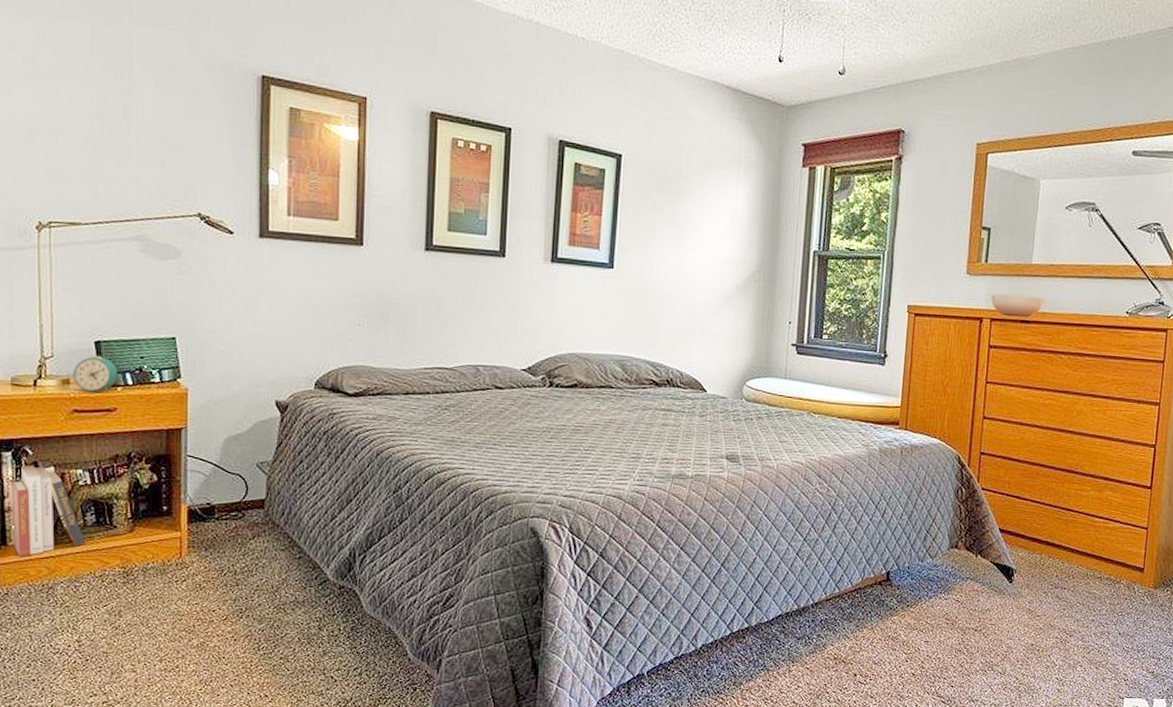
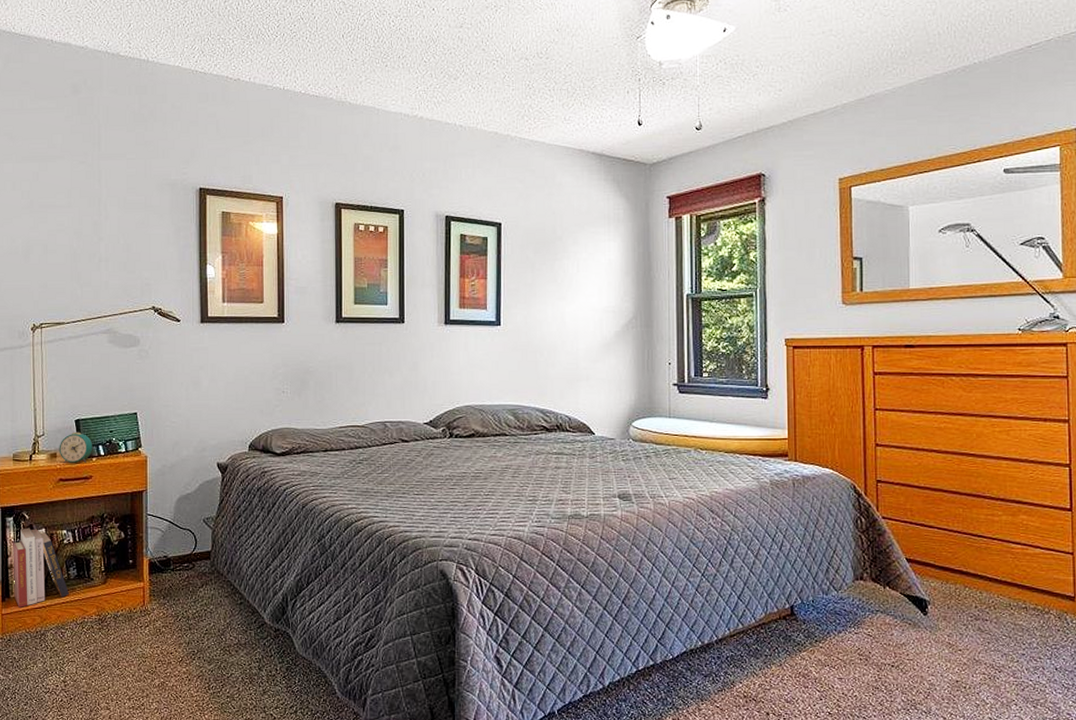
bowl: present [990,293,1046,318] -> none [870,320,929,342]

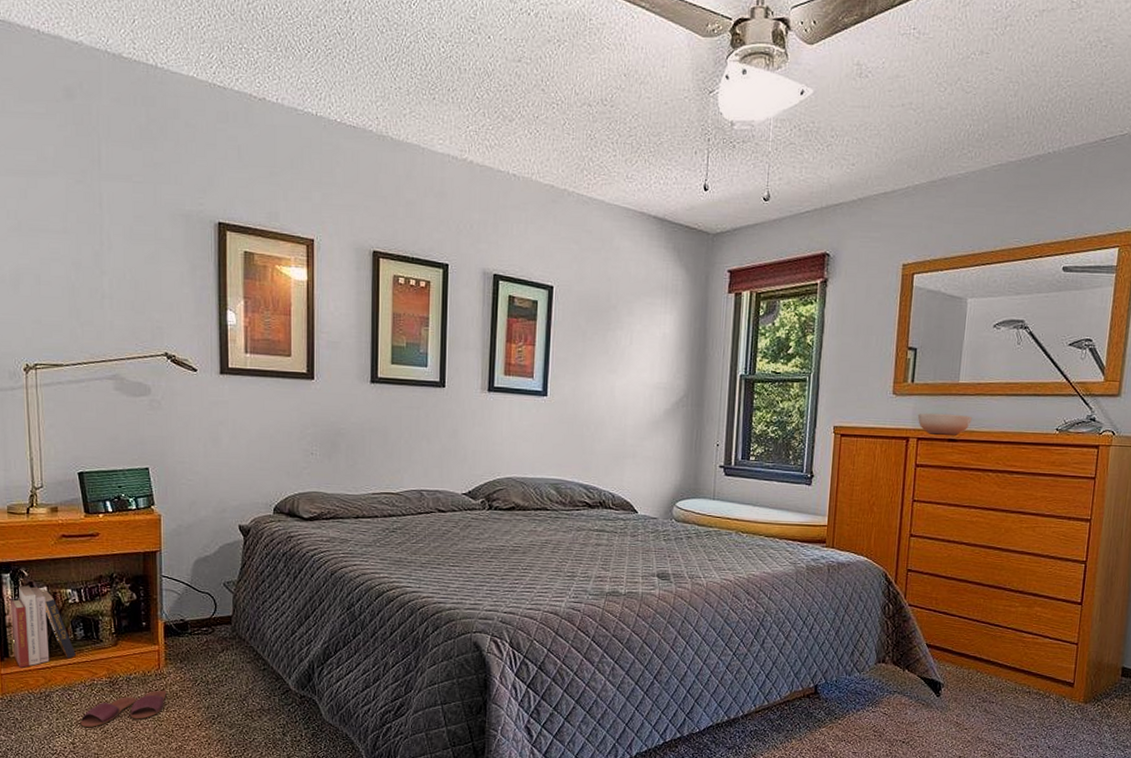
alarm clock: present [59,431,93,464] -> none [60,485,99,519]
slippers: none [71,626,150,666] -> present [80,690,167,728]
bowl: none [870,320,929,342] -> present [917,412,973,437]

